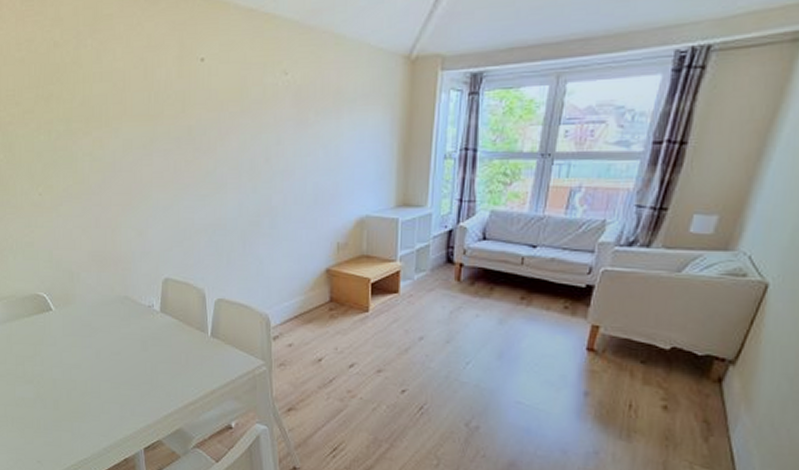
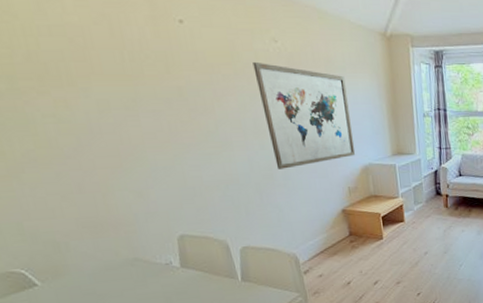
wall art: none [260,97,353,216] -> present [252,61,356,169]

